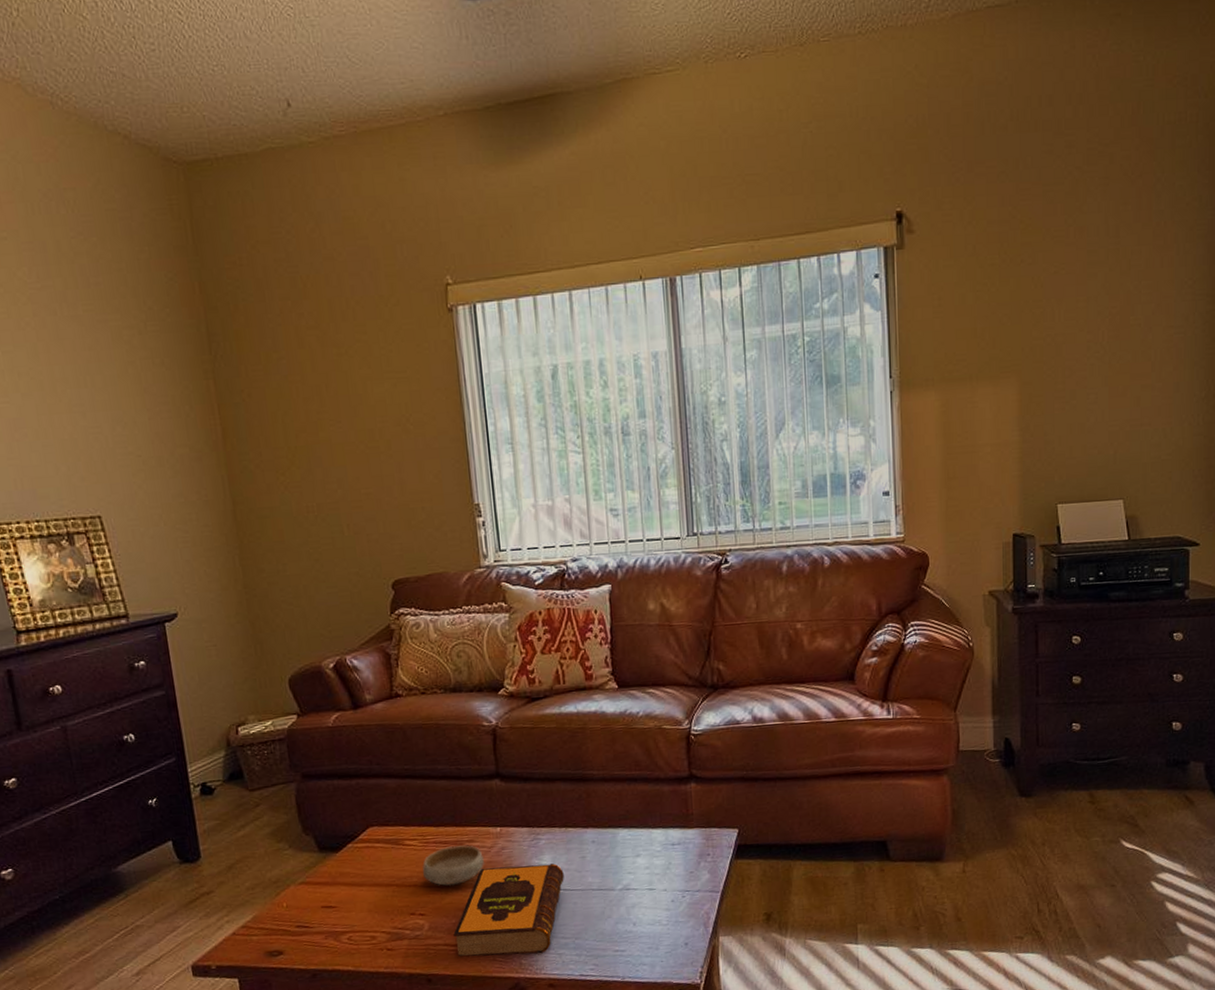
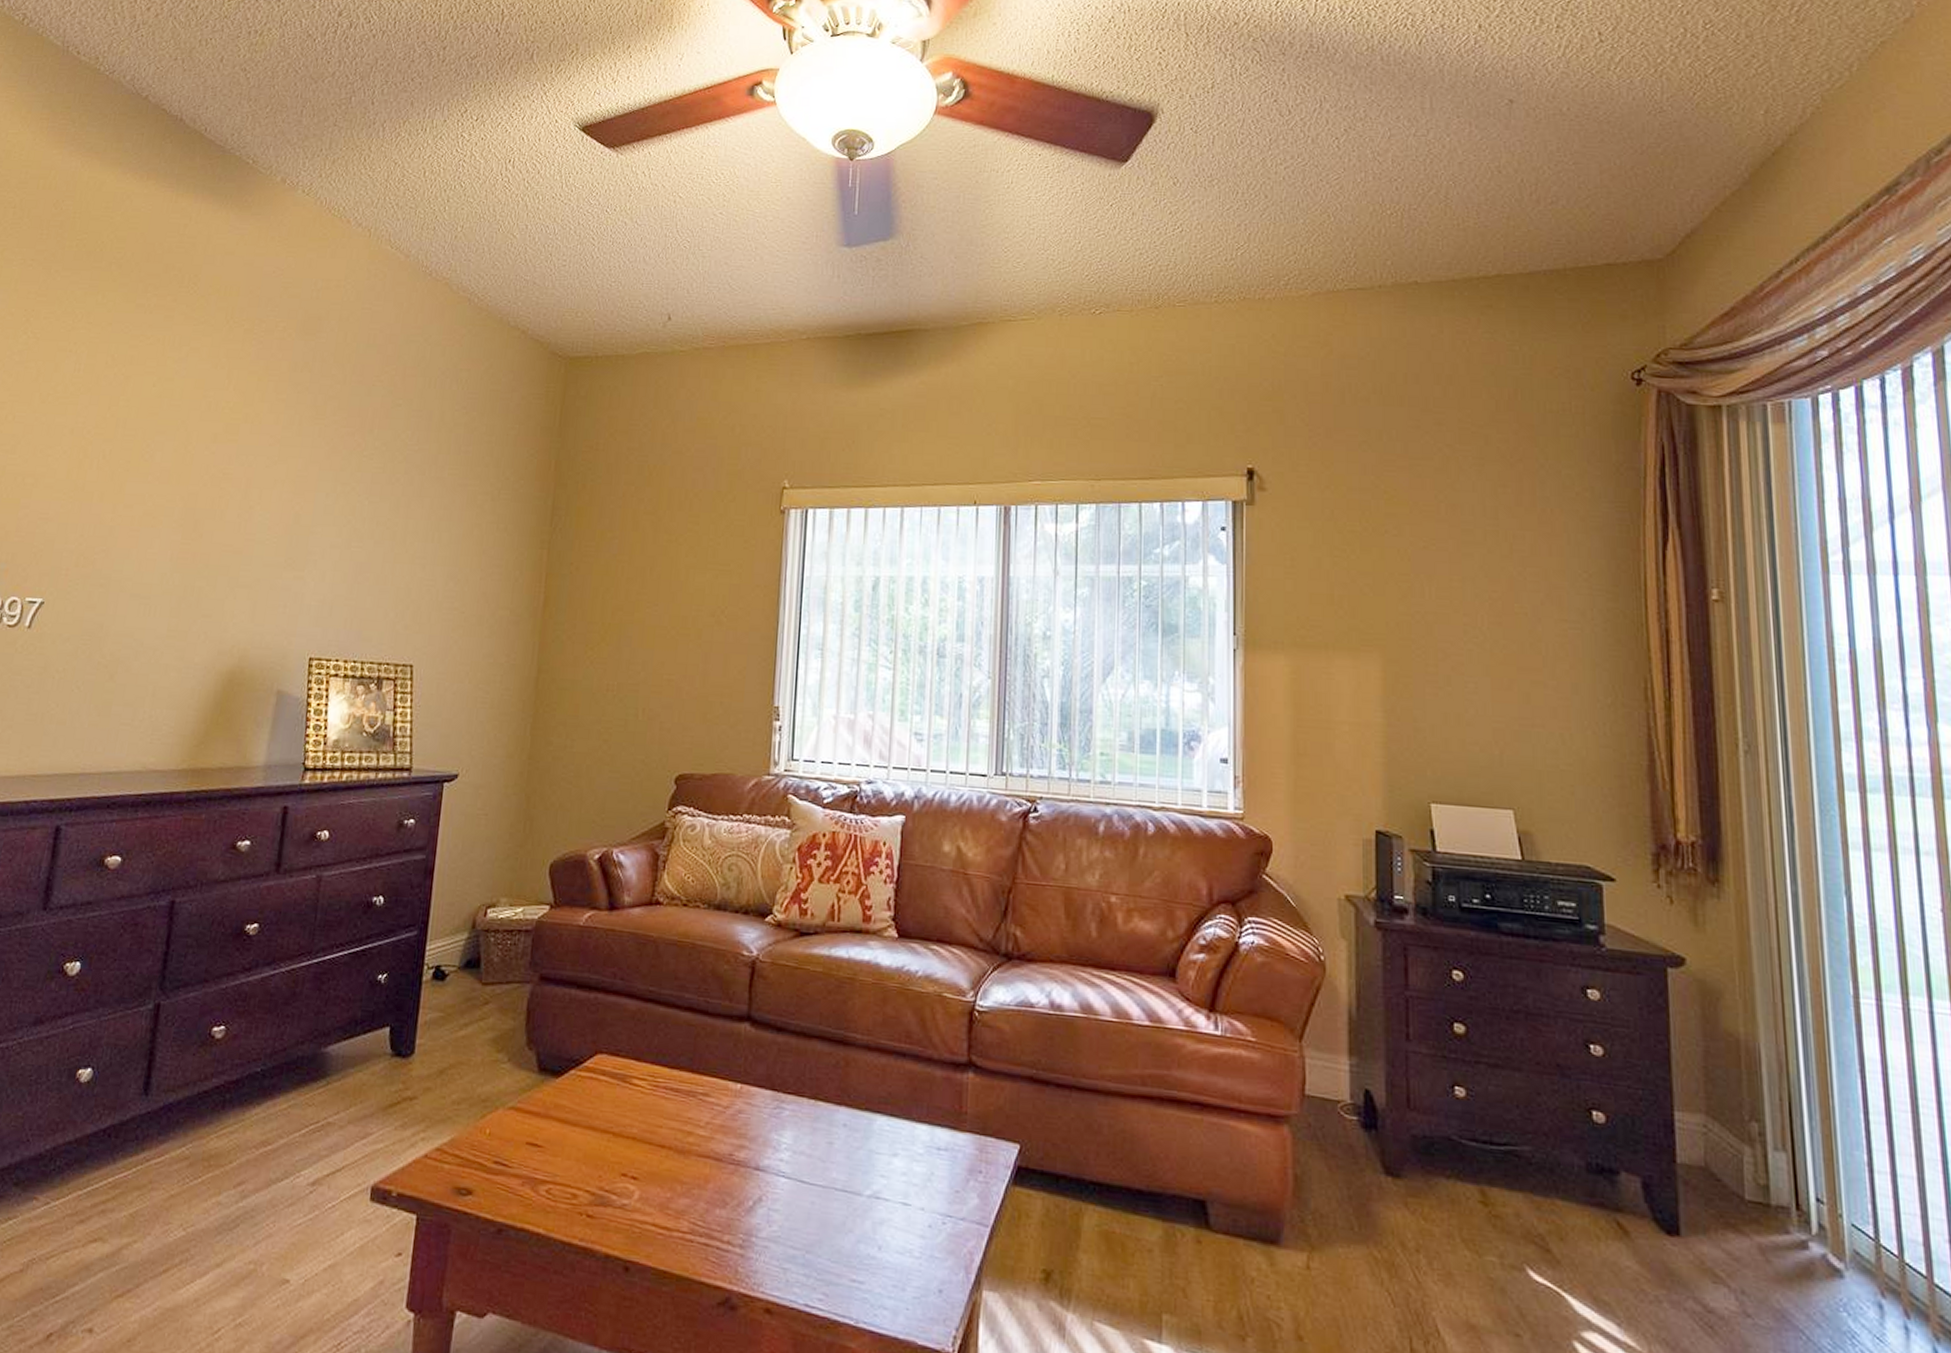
bowl: present [422,845,484,886] -> none [644,1096,716,1148]
hardback book: present [453,863,564,957] -> none [665,1132,805,1264]

